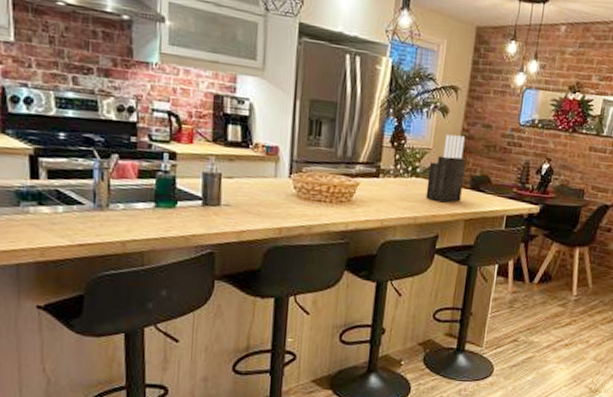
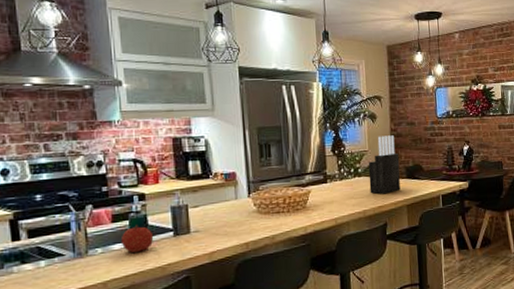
fruit: none [144,186,181,217] -> present [120,225,154,253]

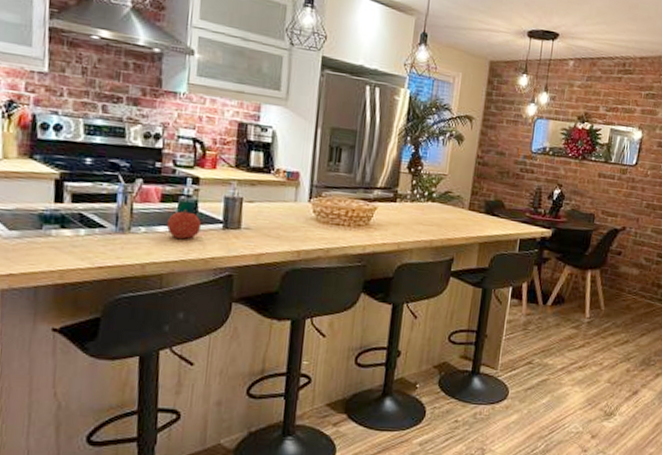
knife block: present [368,135,401,194] -> none [441,161,481,227]

